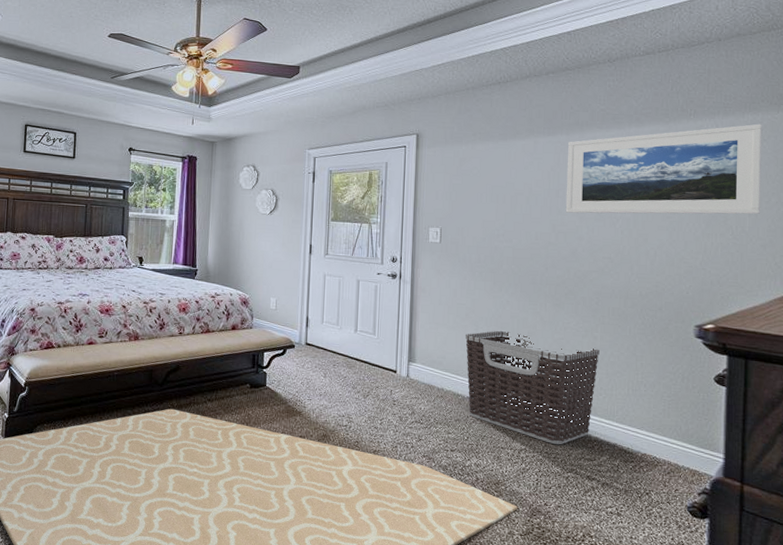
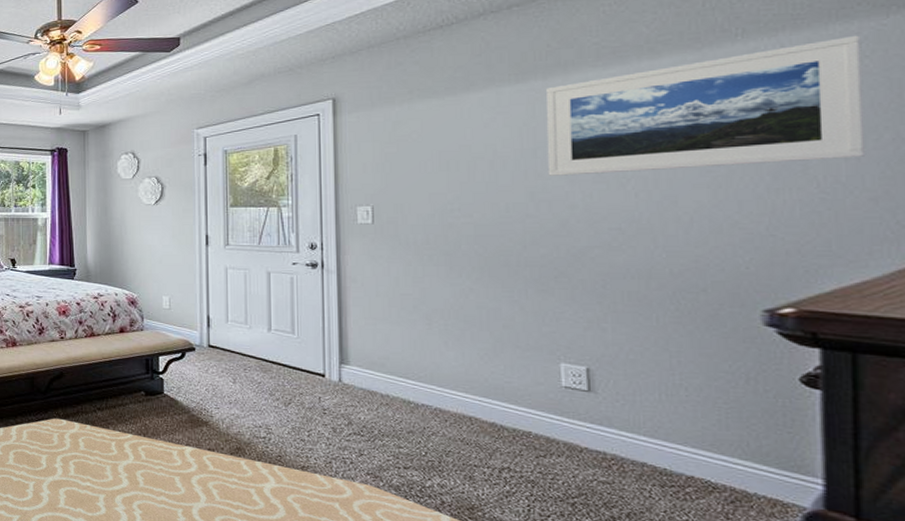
clothes hamper: present [465,330,600,445] -> none [415,324,612,464]

